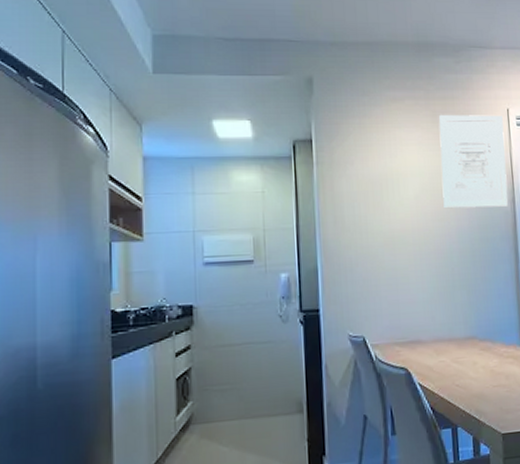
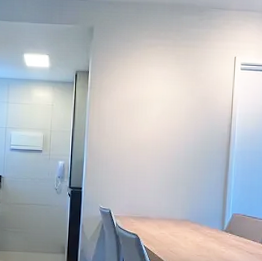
wall art: present [438,114,508,209] -> none [177,58,230,129]

